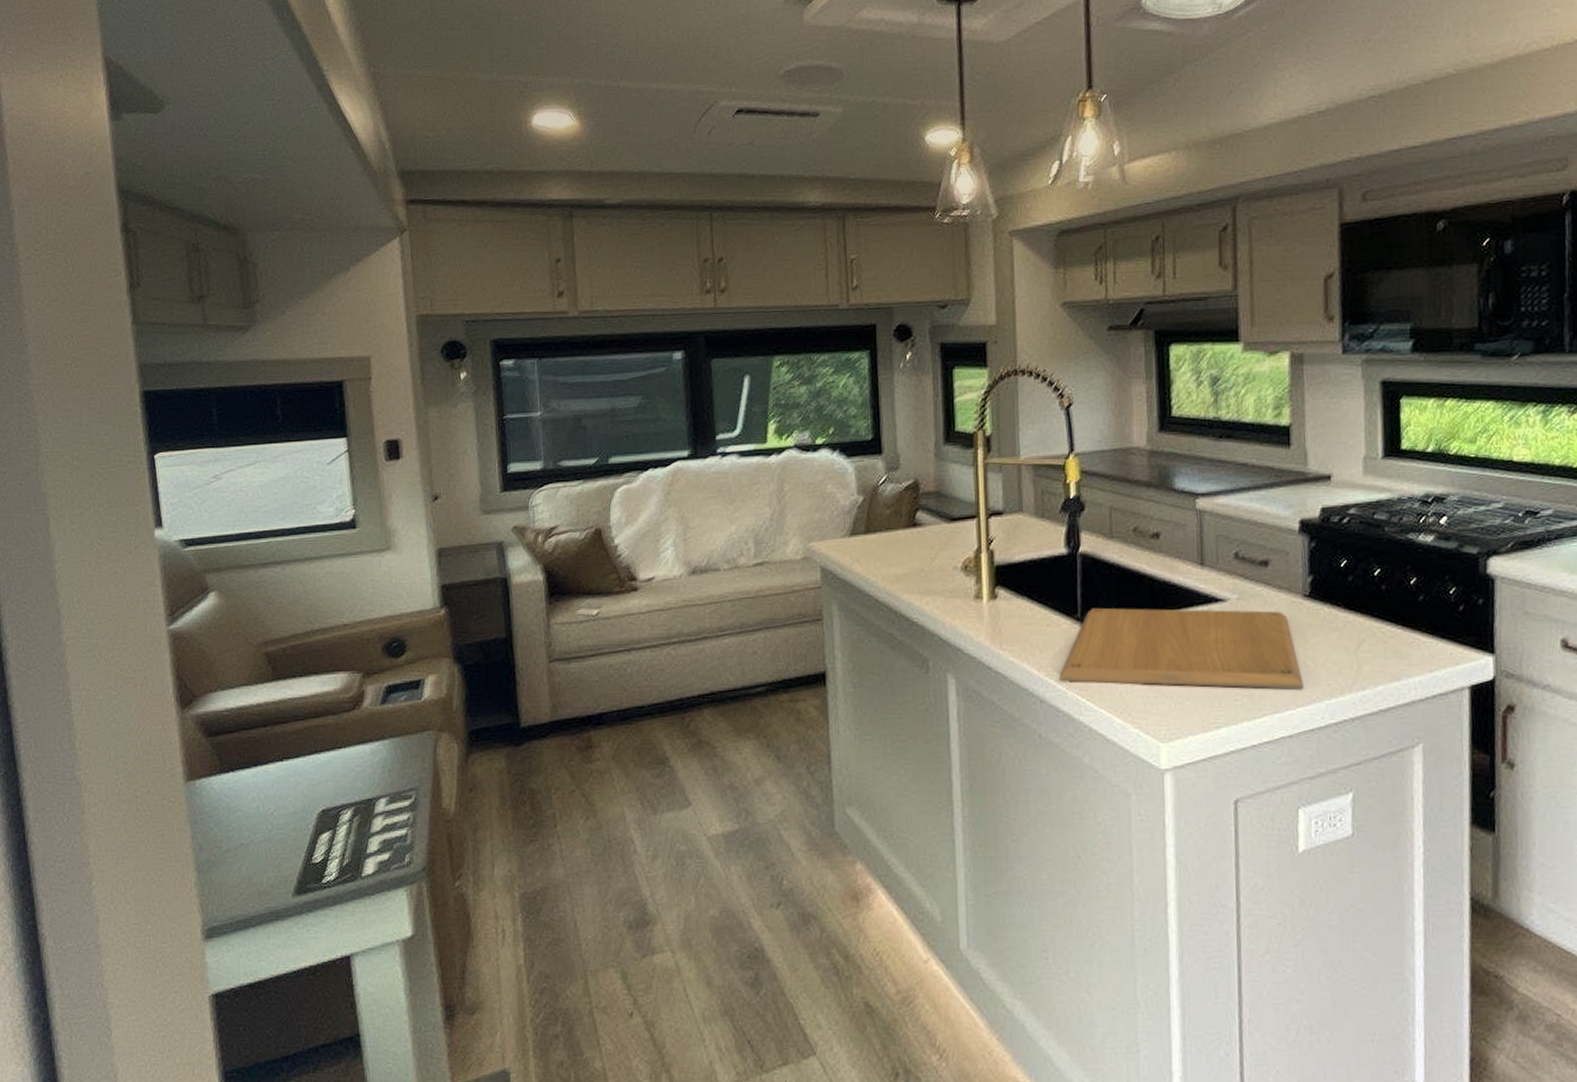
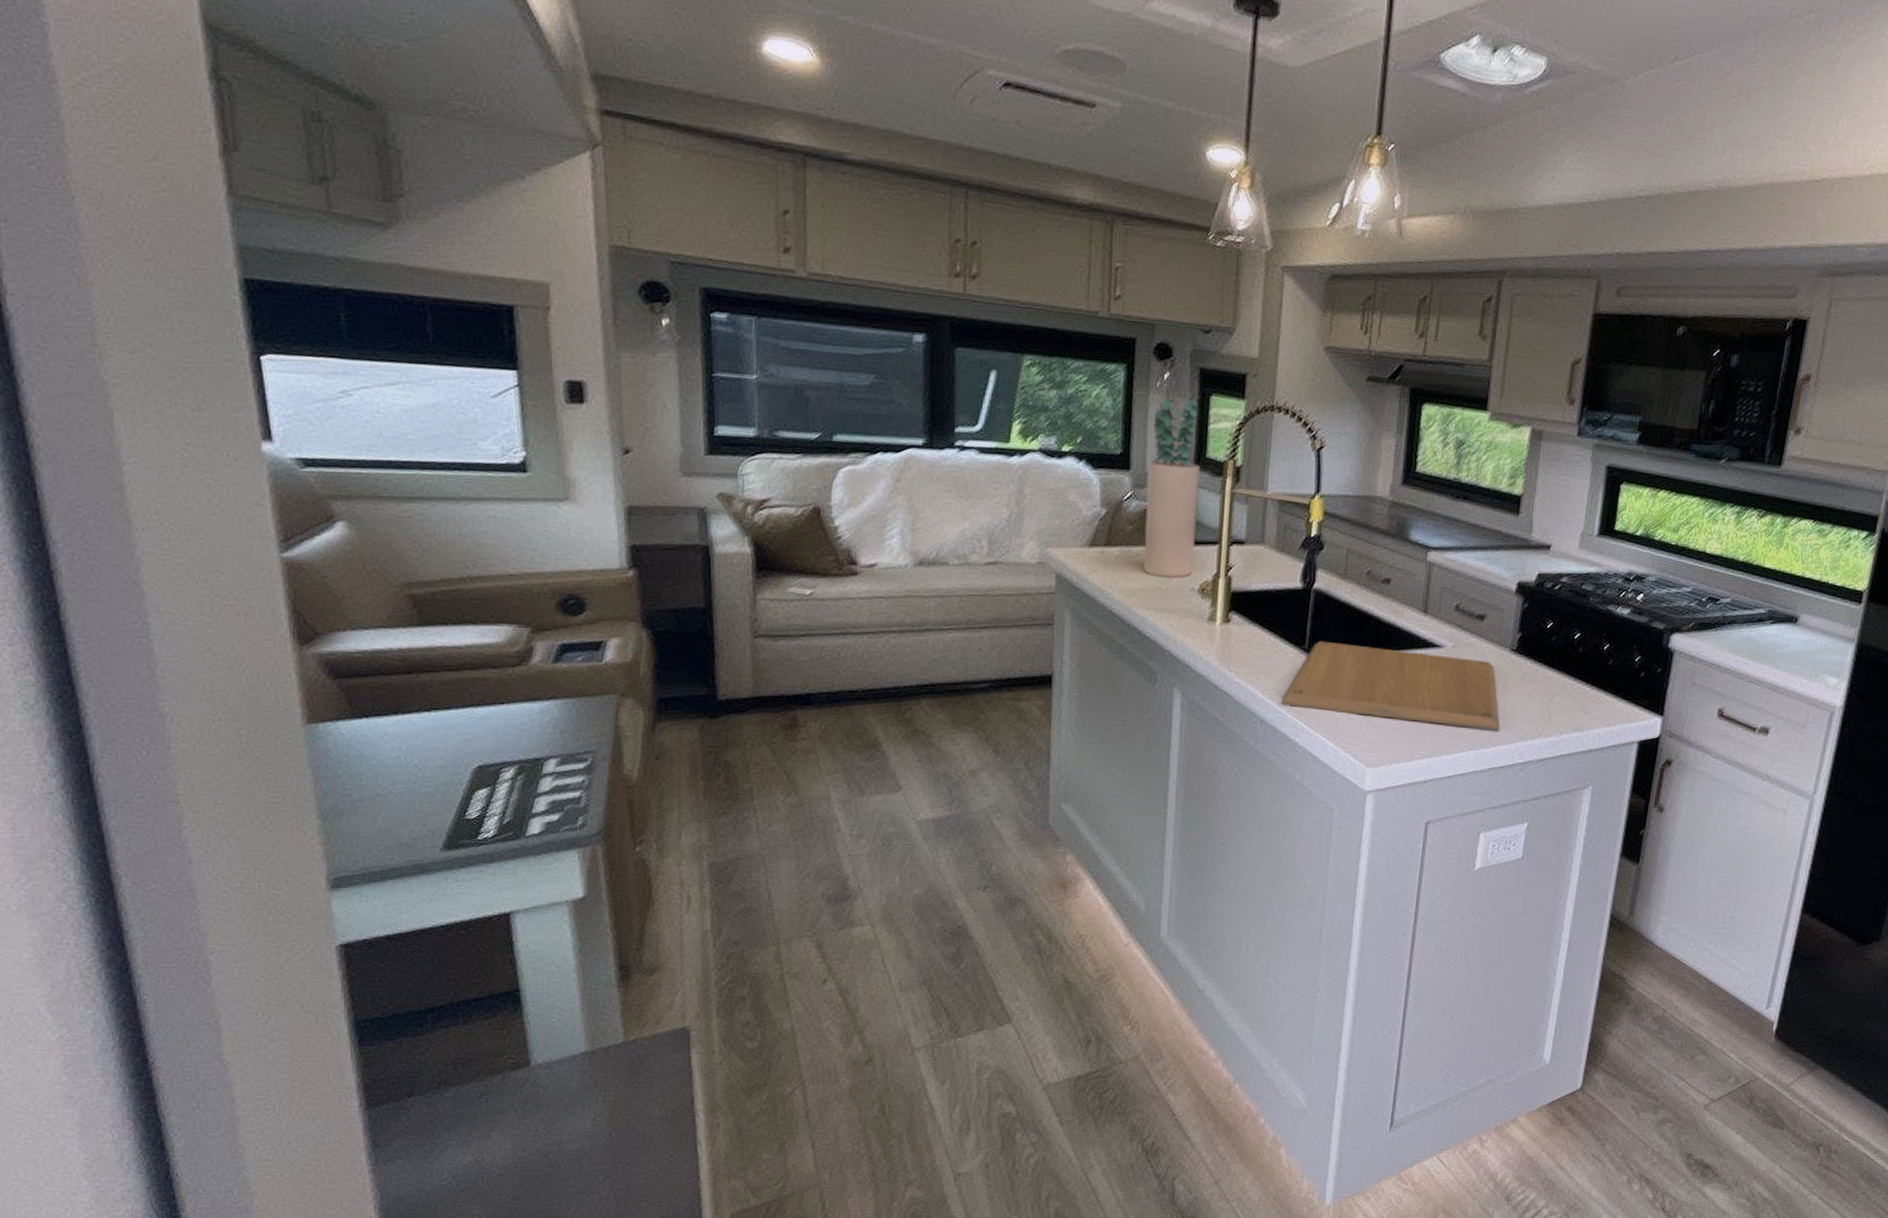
vase: none [900,358,954,559] -> present [1144,382,1201,578]

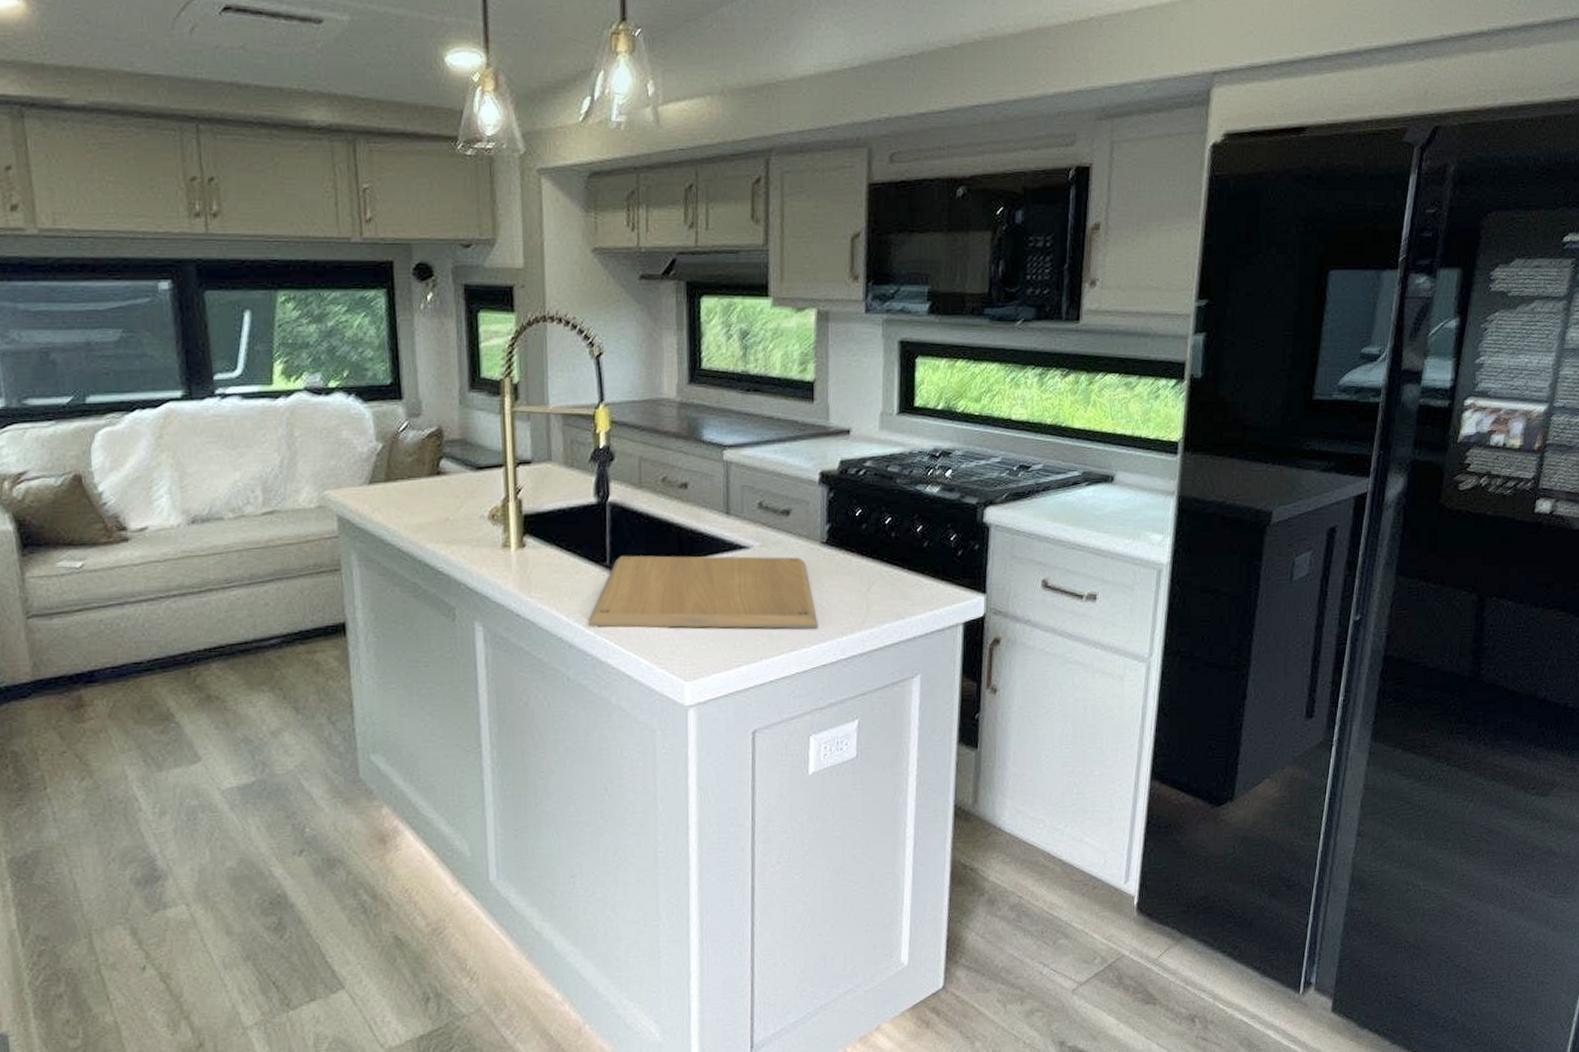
vase: present [1144,382,1201,578] -> none [421,300,481,508]

